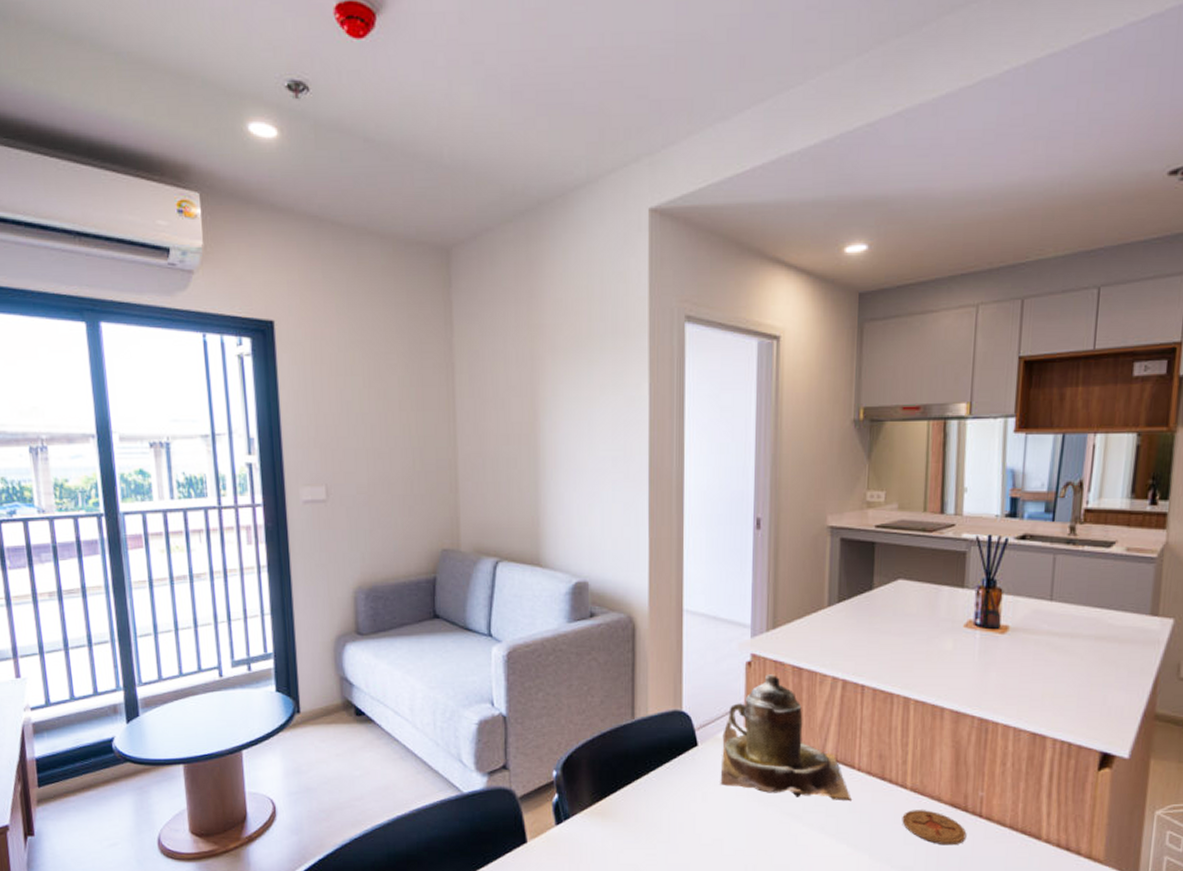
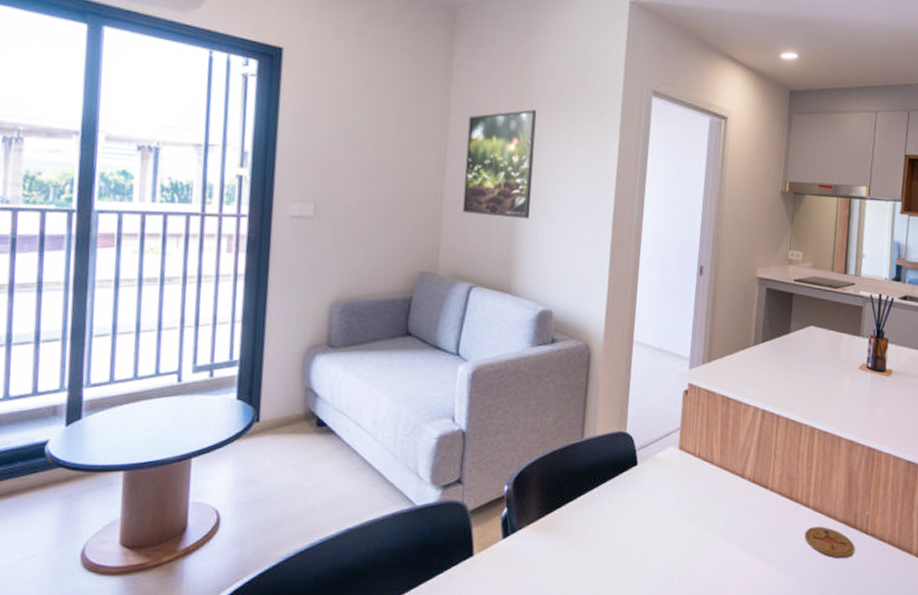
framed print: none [476,356,553,482] -> present [463,109,537,219]
teapot: present [720,674,853,802] -> none [654,402,766,519]

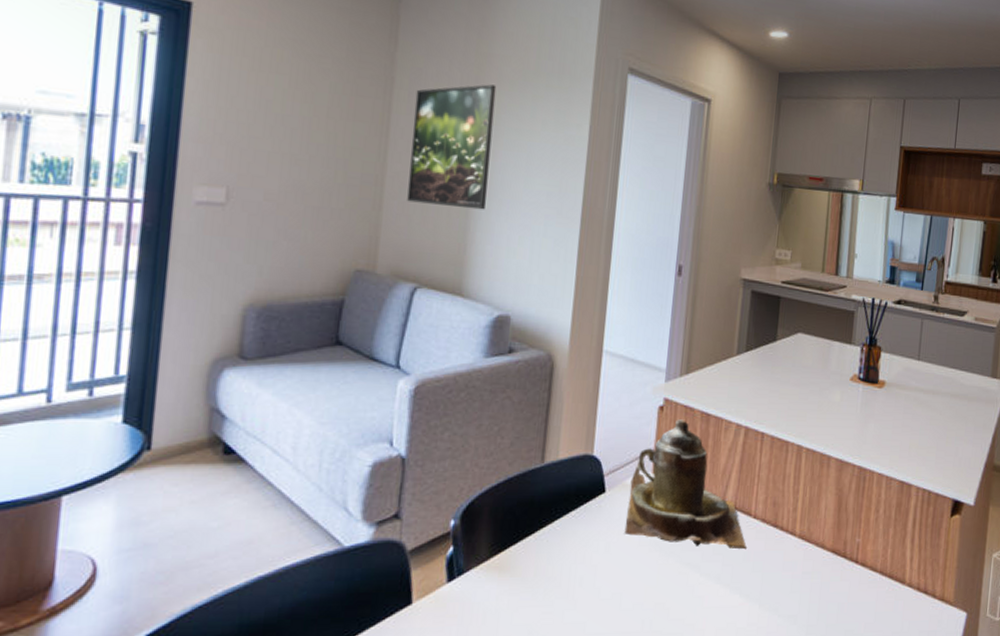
teapot: none [654,402,766,519] -> present [624,419,748,550]
coaster: present [804,527,856,559] -> none [790,557,845,592]

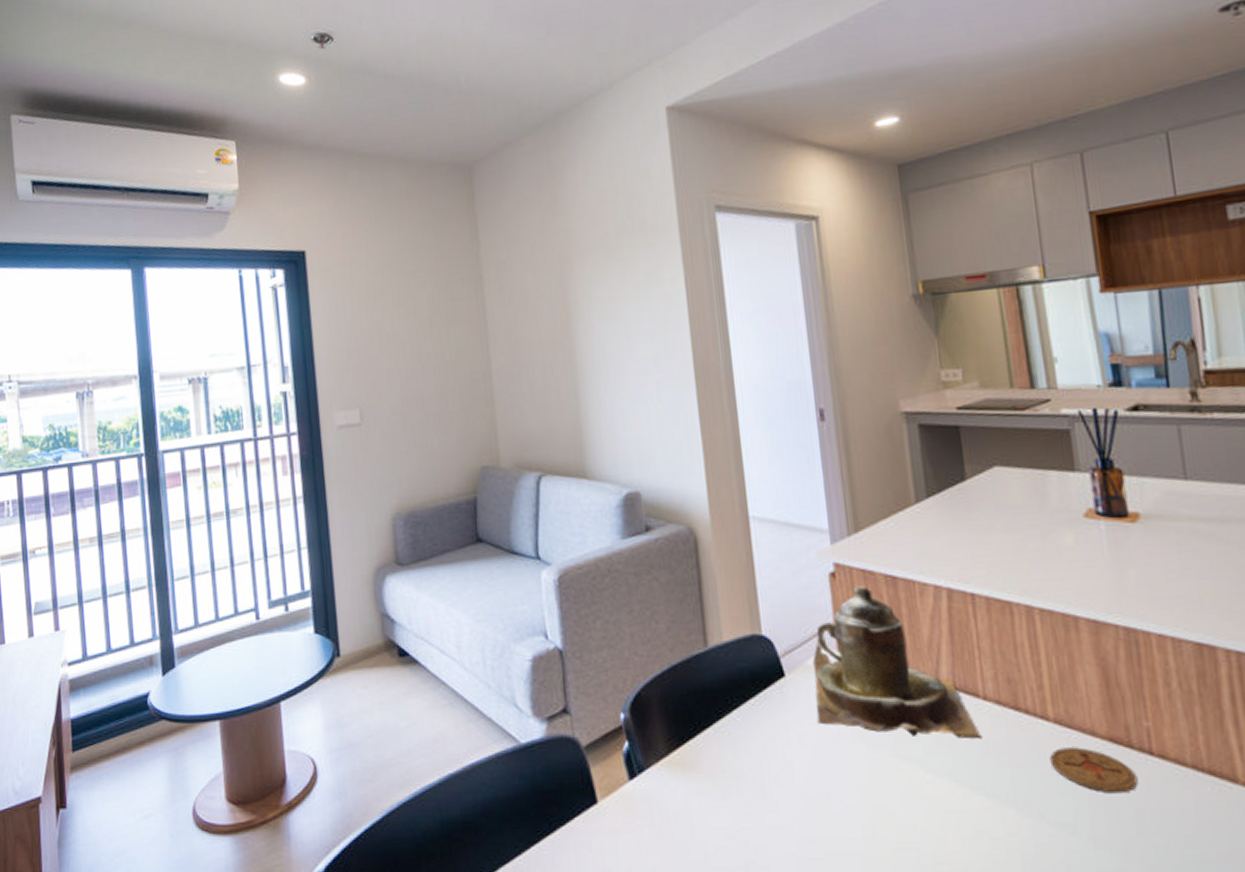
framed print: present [407,84,497,210] -> none [504,258,592,392]
coaster: none [790,557,845,592] -> present [1049,747,1139,794]

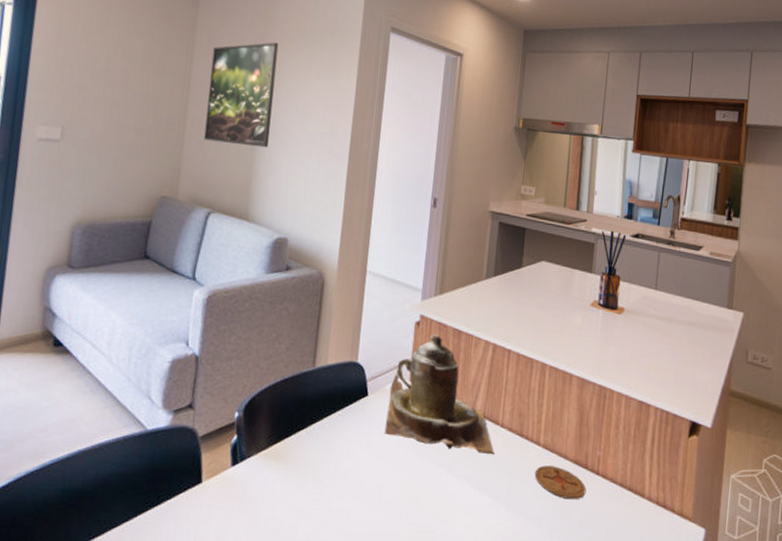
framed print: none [504,258,592,392] -> present [204,42,279,148]

